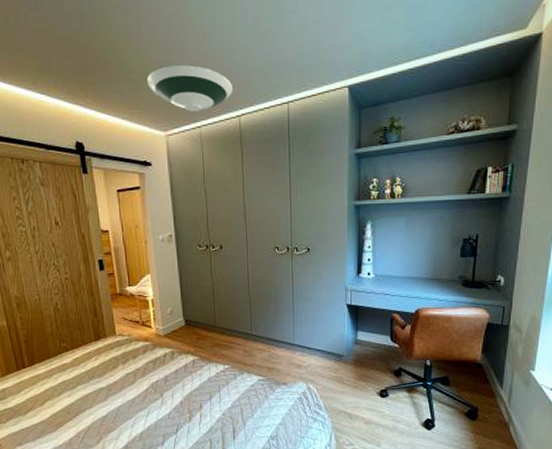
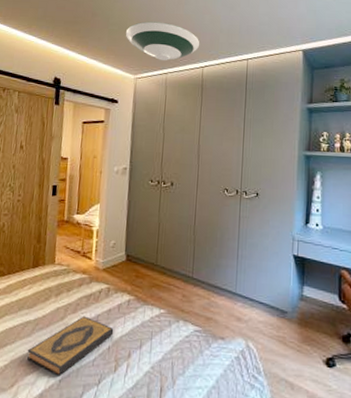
hardback book: none [105,378,184,430] -> present [26,316,114,377]

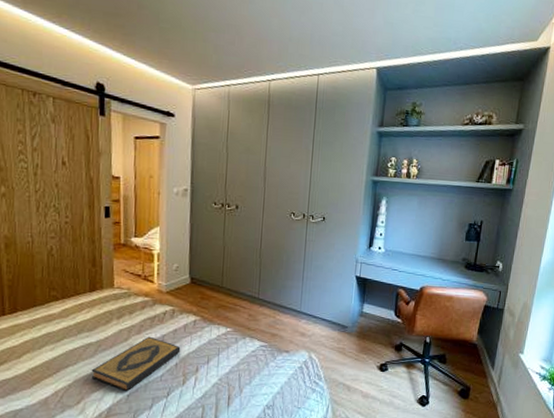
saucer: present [125,21,200,60] -> none [180,20,267,70]

